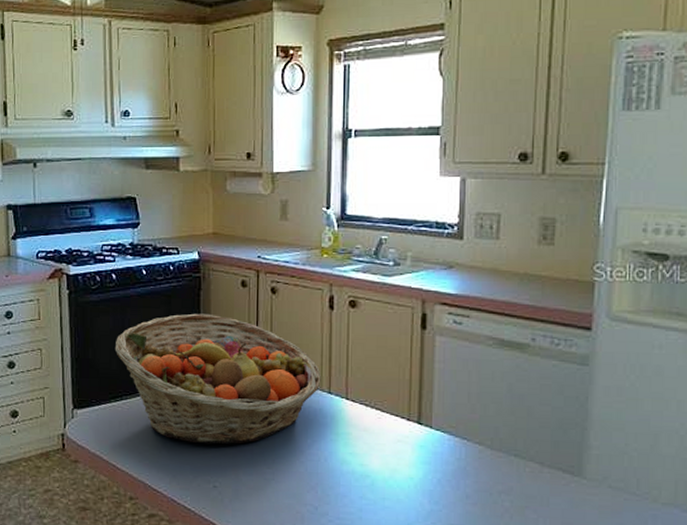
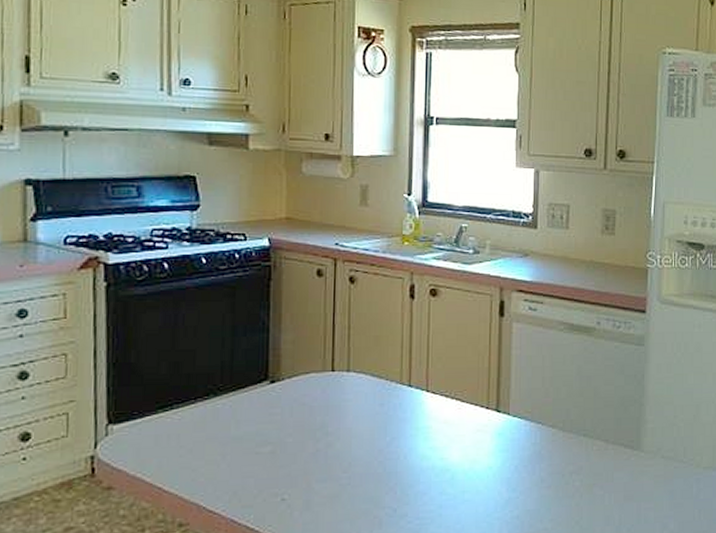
fruit basket: present [114,313,321,444] -> none [164,306,401,453]

